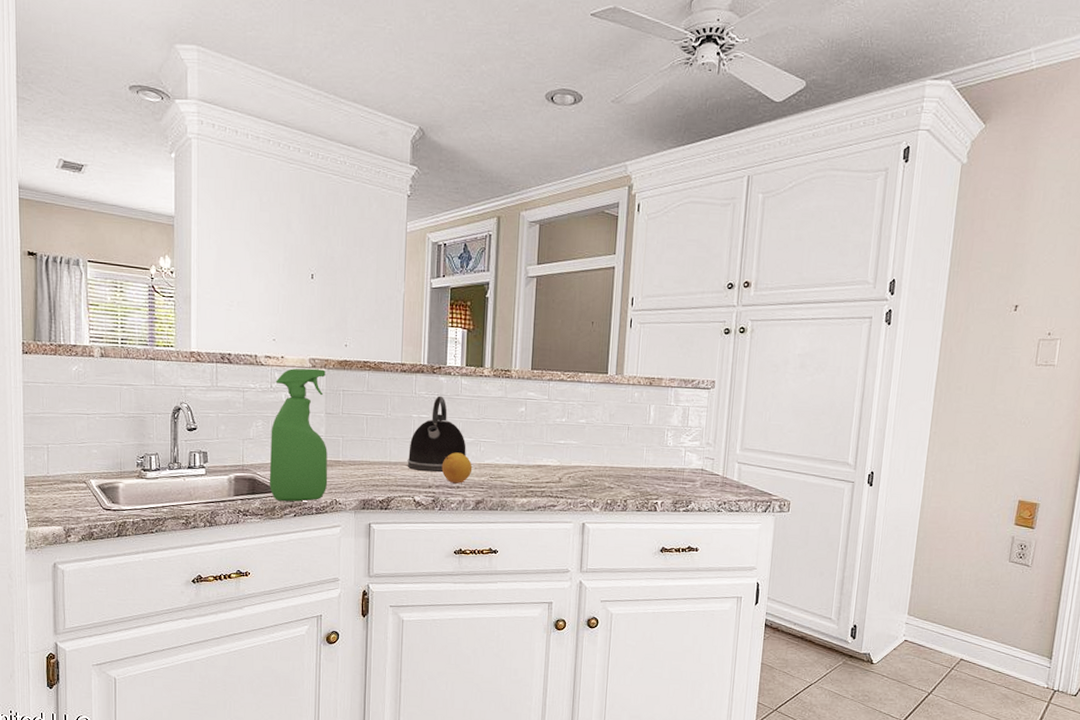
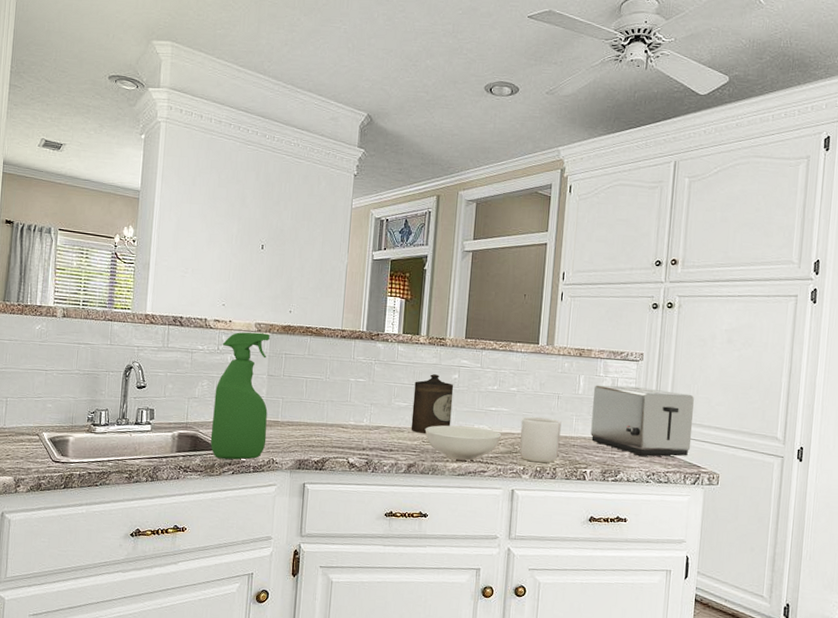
kettle: present [407,396,466,473] -> none [343,361,401,436]
fruit: present [441,452,473,484] -> none [375,416,406,447]
canister: none [477,408,521,470] -> present [411,374,454,435]
bowl: none [492,459,571,496] -> present [425,425,502,461]
mug: none [590,448,632,496] -> present [519,416,562,463]
toaster: none [661,414,766,486] -> present [591,385,694,457]

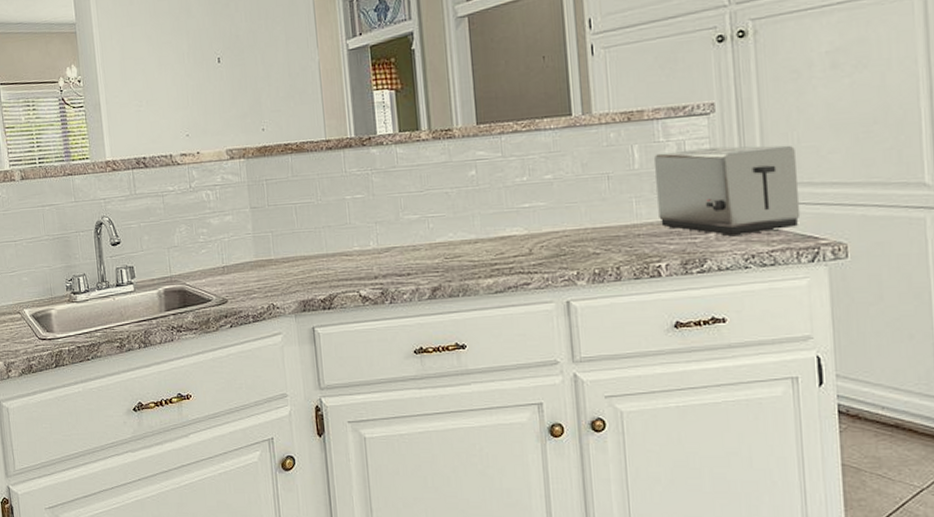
spray bottle: present [210,332,270,460] -> none [194,159,262,312]
canister: present [411,374,454,435] -> none [423,174,476,250]
bowl: present [425,425,502,461] -> none [445,230,543,275]
mug: present [519,416,562,463] -> none [564,205,620,264]

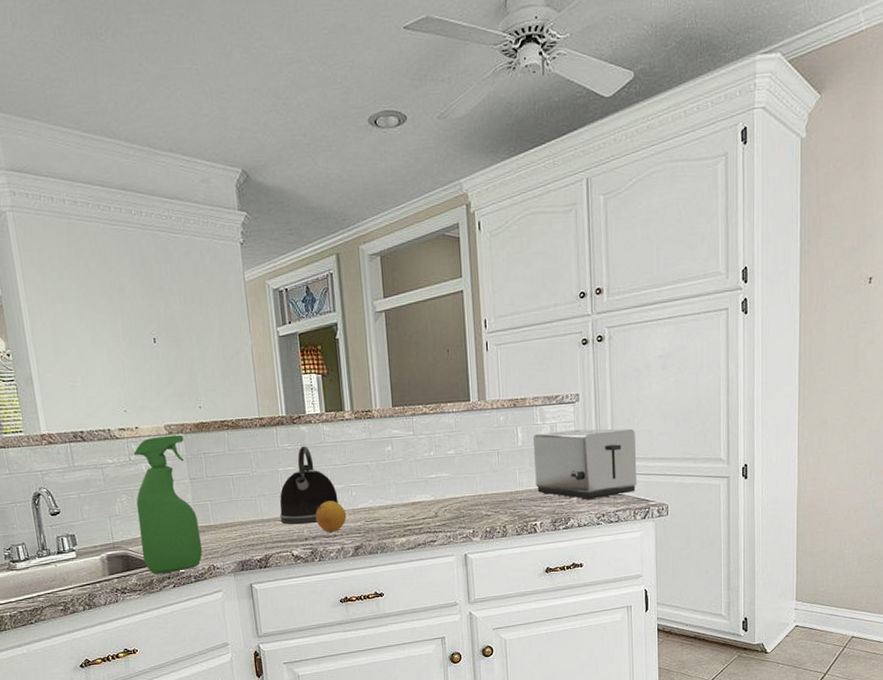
spray bottle: none [194,159,262,312] -> present [133,434,203,574]
kettle: none [346,170,413,261] -> present [279,446,338,525]
fruit: none [386,233,423,270] -> present [315,500,347,532]

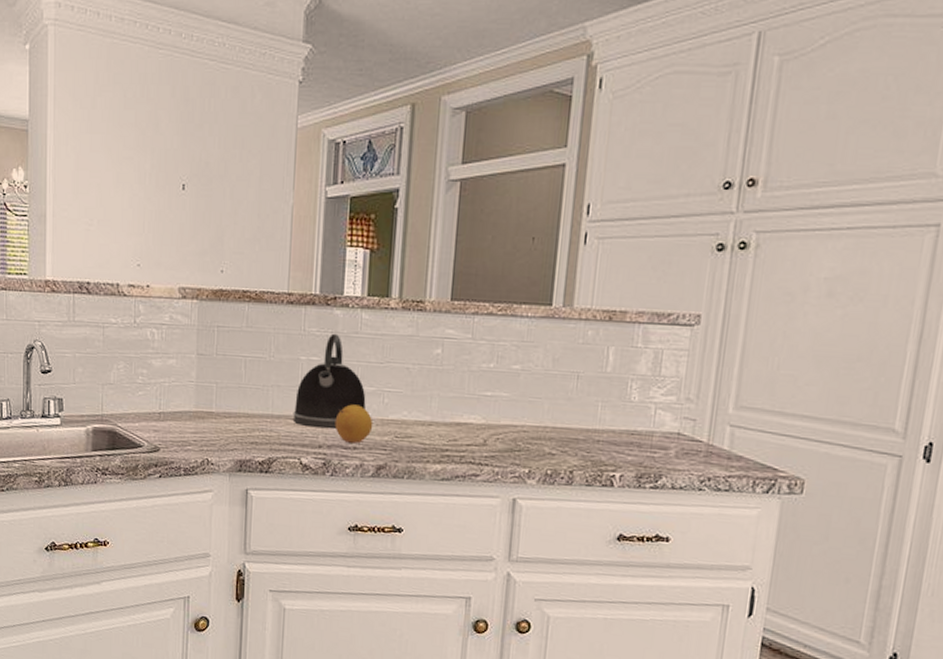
spray bottle: present [133,434,203,574] -> none [131,299,199,460]
toaster: present [532,428,637,499] -> none [622,359,773,456]

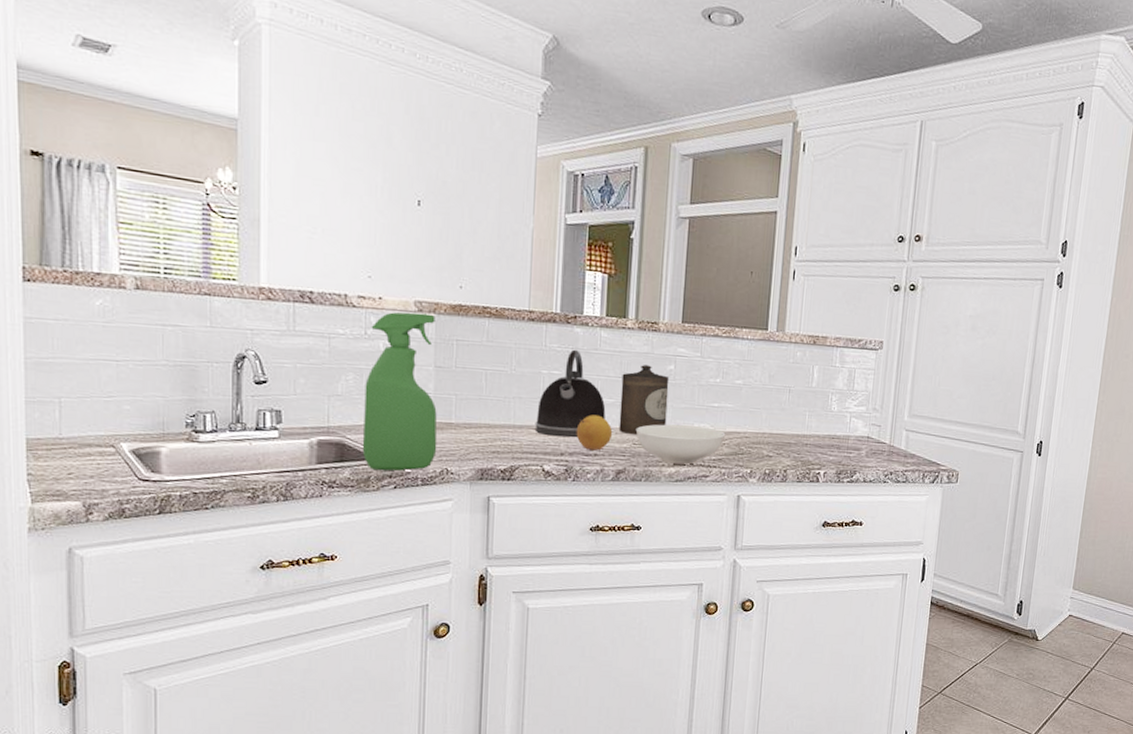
spray bottle: none [131,299,199,460] -> present [362,312,437,471]
canister: none [380,349,436,428] -> present [619,365,670,436]
bowl: none [398,415,500,462] -> present [635,424,726,465]

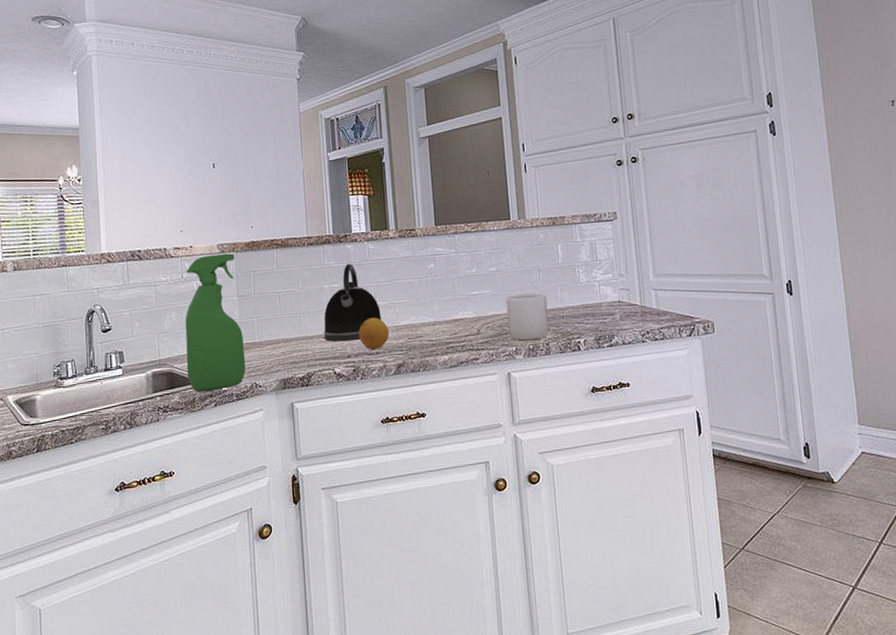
canister: present [619,365,670,436] -> none [391,267,435,331]
bowl: present [635,424,726,465] -> none [408,314,488,352]
mug: none [746,413,793,465] -> present [505,292,549,341]

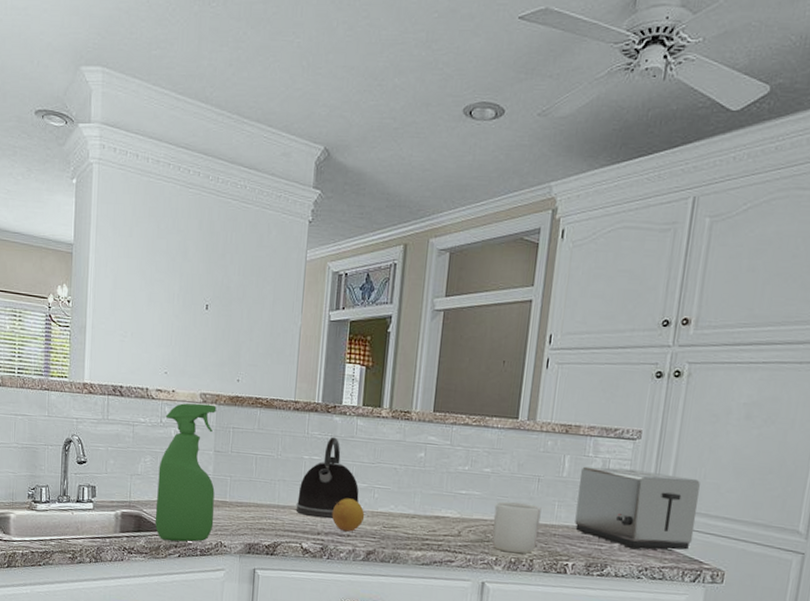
toaster: none [573,245,681,316] -> present [575,466,700,551]

